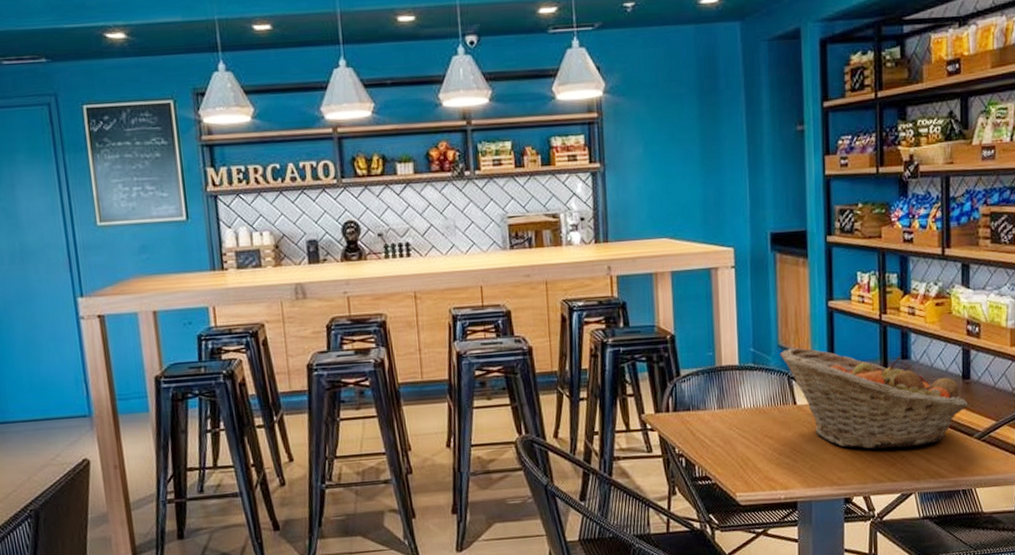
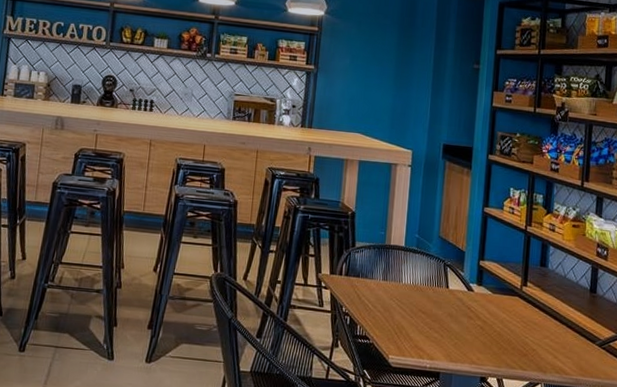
fruit basket: present [779,347,968,449] -> none [439,240,593,343]

